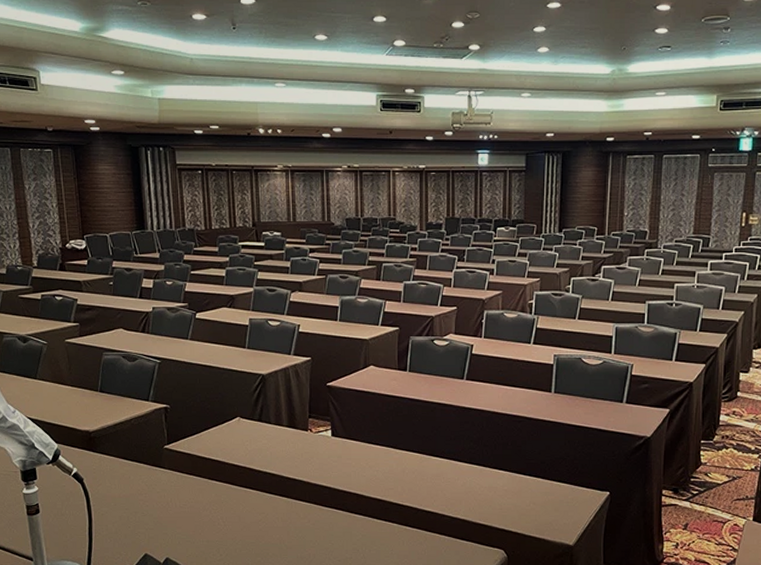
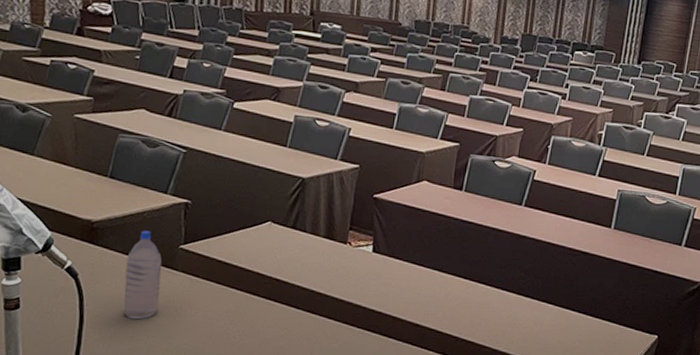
water bottle: none [121,435,153,515] -> present [123,230,162,320]

